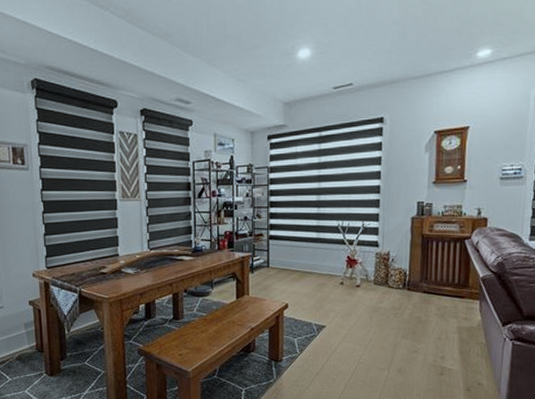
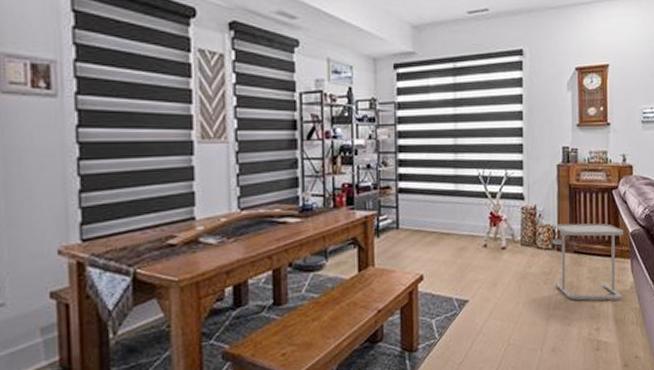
side table: none [403,267,474,335] -> present [552,223,624,301]

